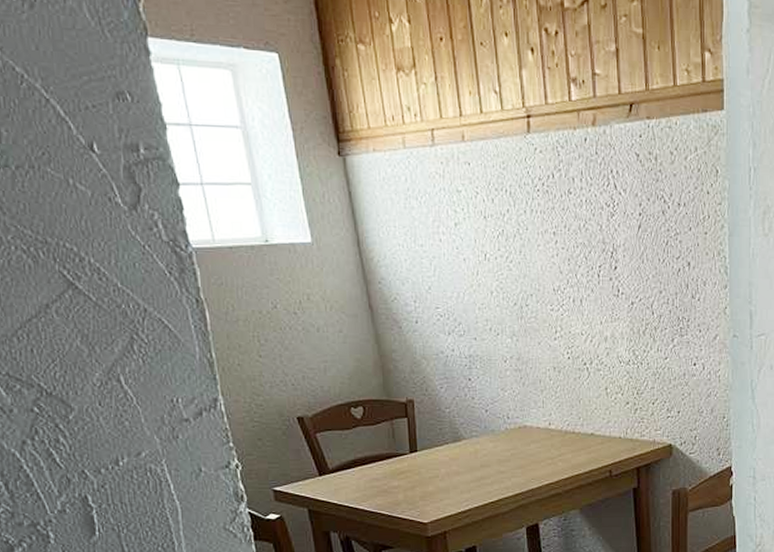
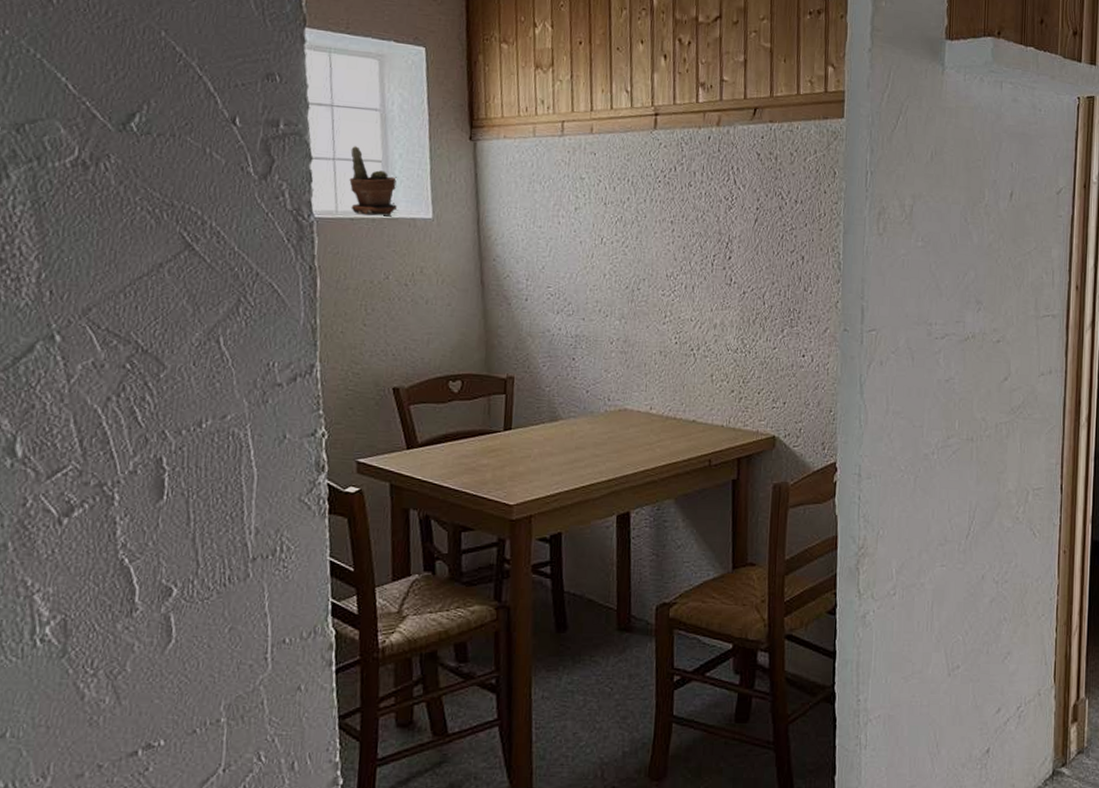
potted plant: none [217,168,274,244] -> present [349,146,397,216]

